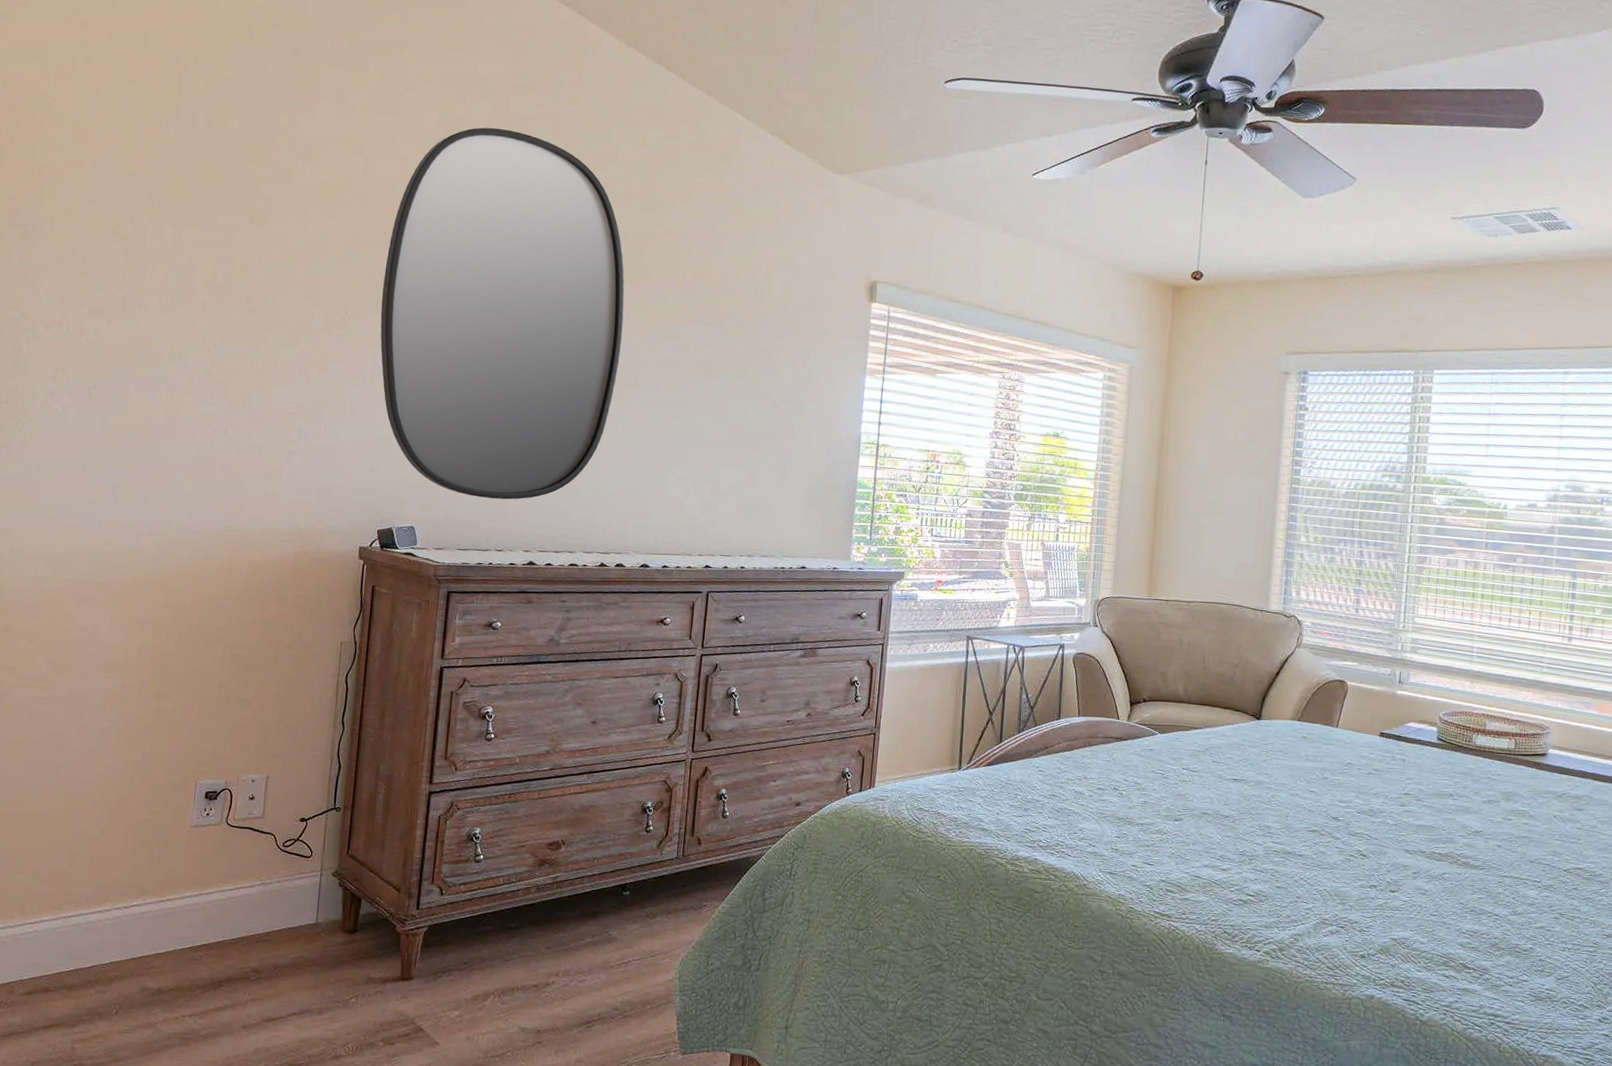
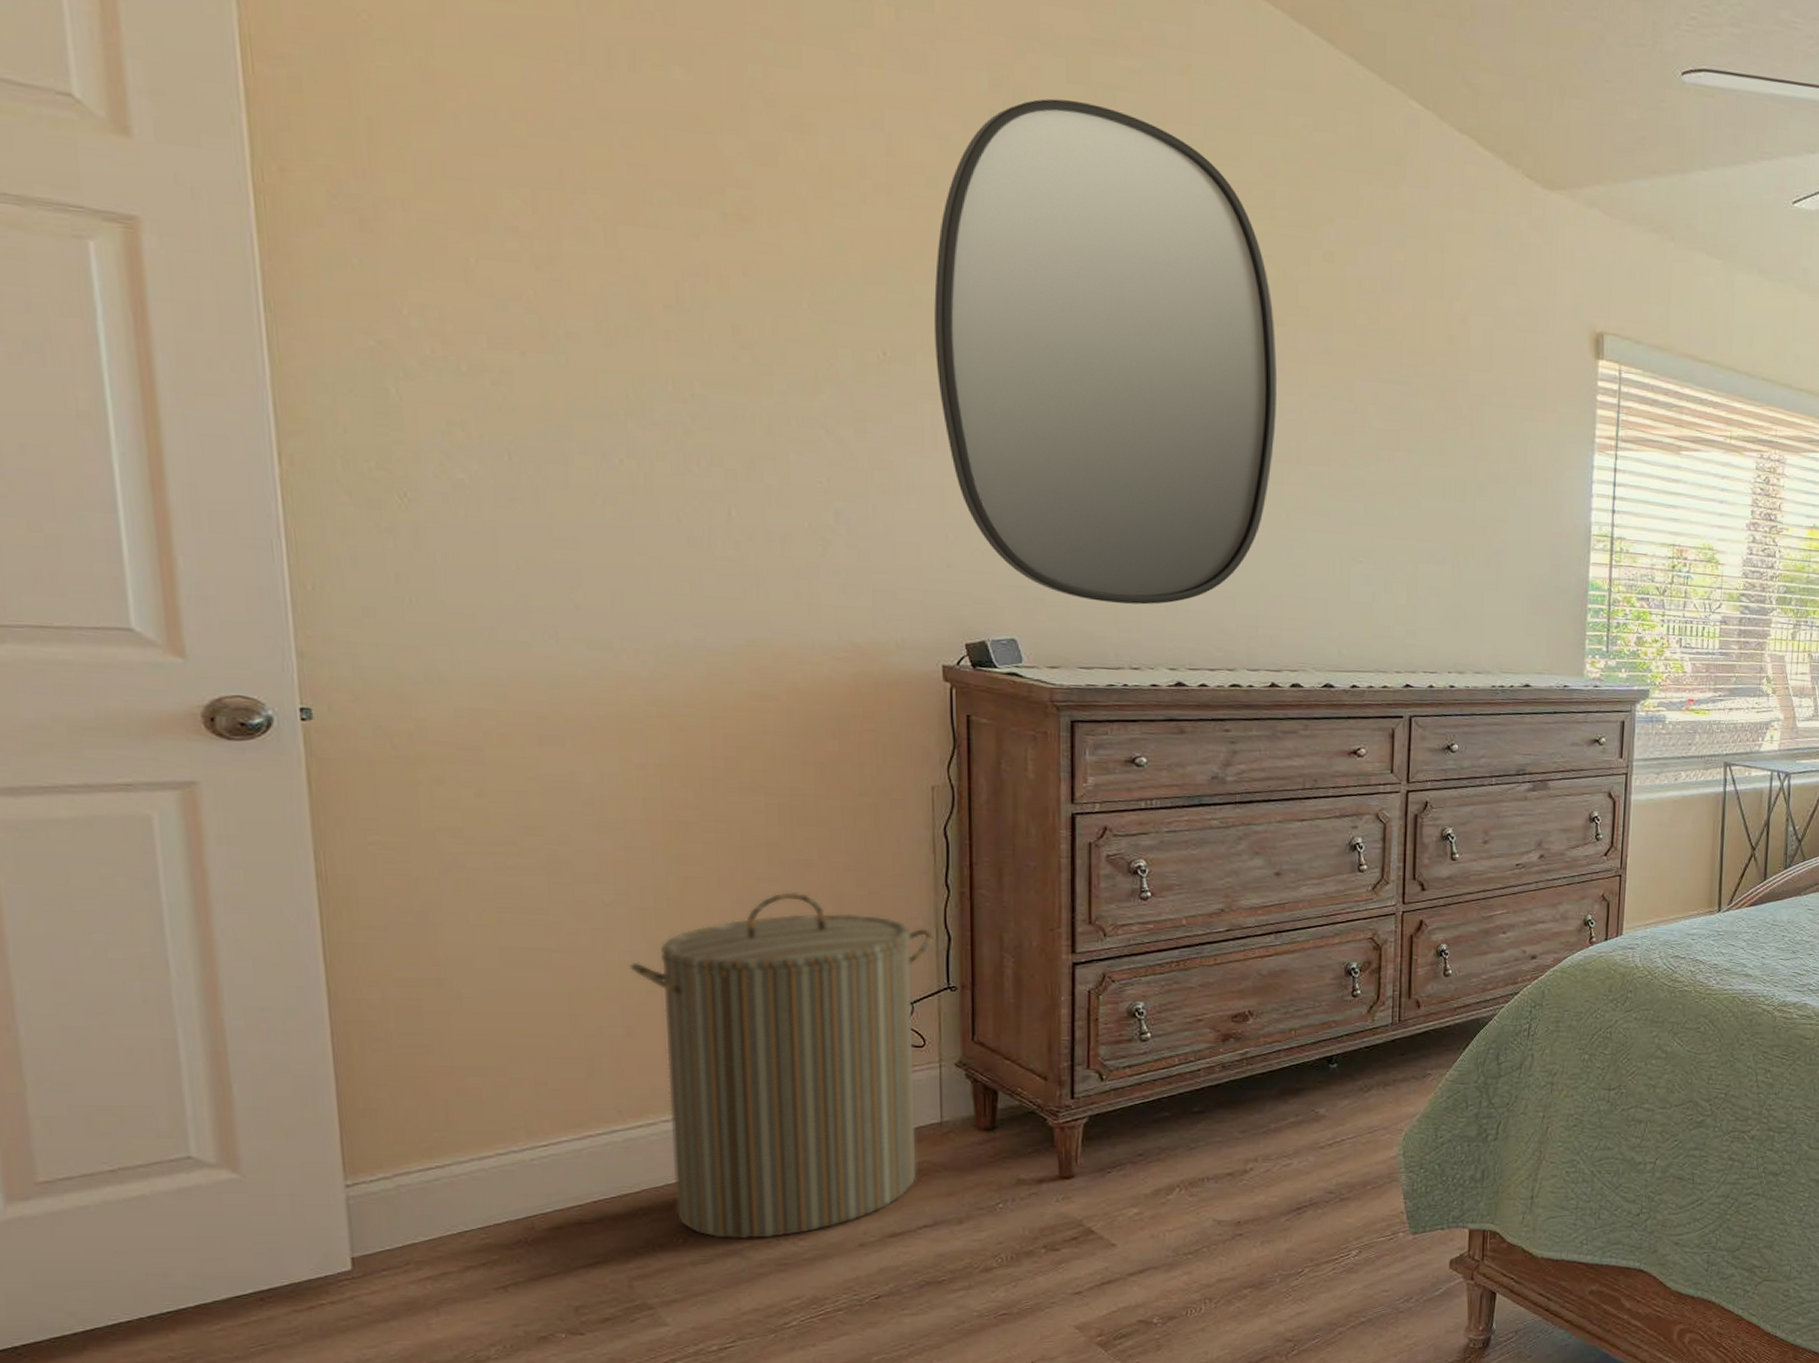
laundry hamper: none [111,724,329,1015] -> present [630,892,933,1240]

